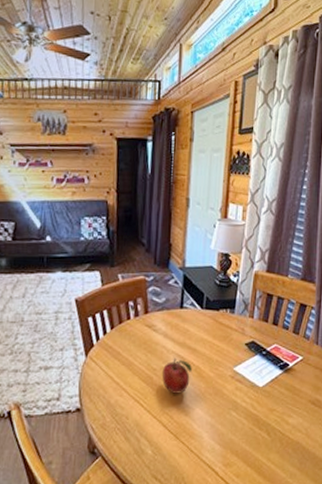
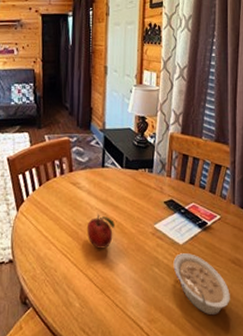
legume: none [252,396,308,457] -> present [173,253,230,316]

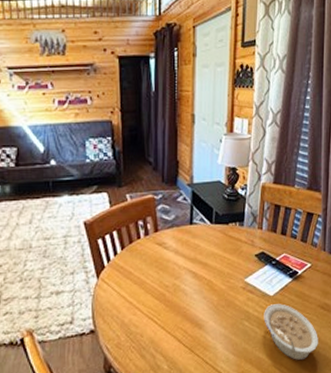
fruit: present [87,214,114,249] -> none [175,273,204,309]

